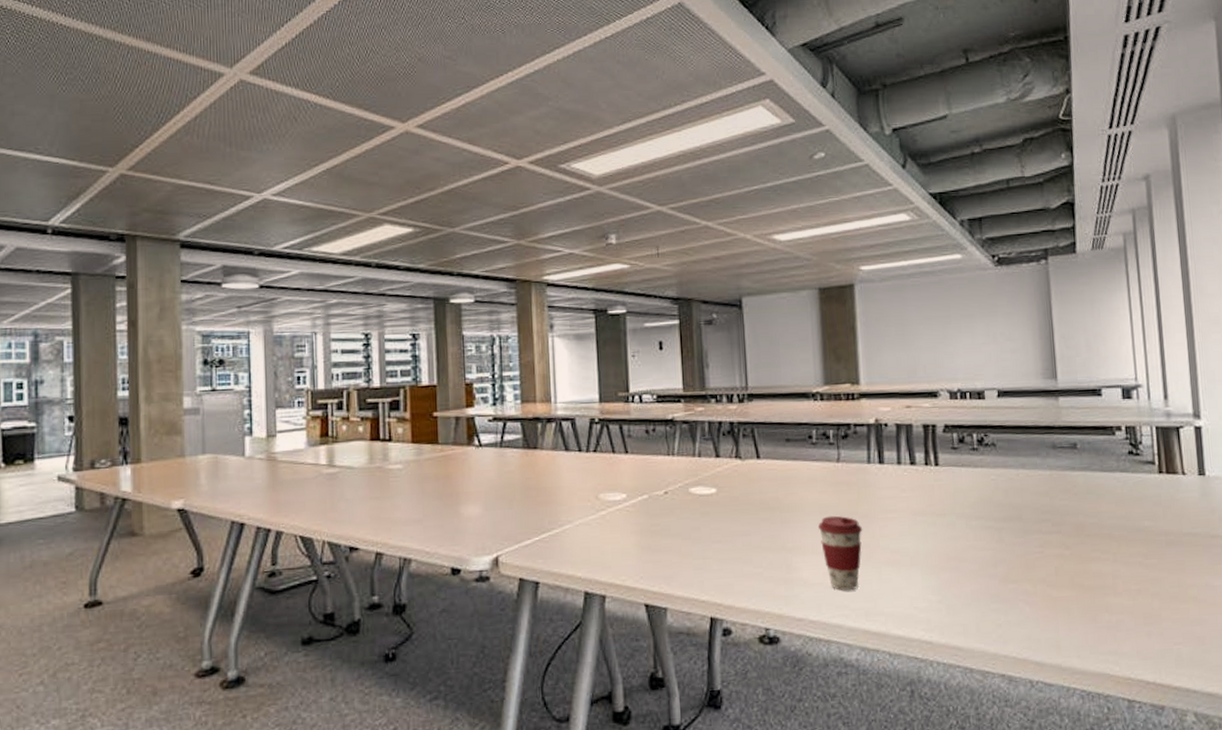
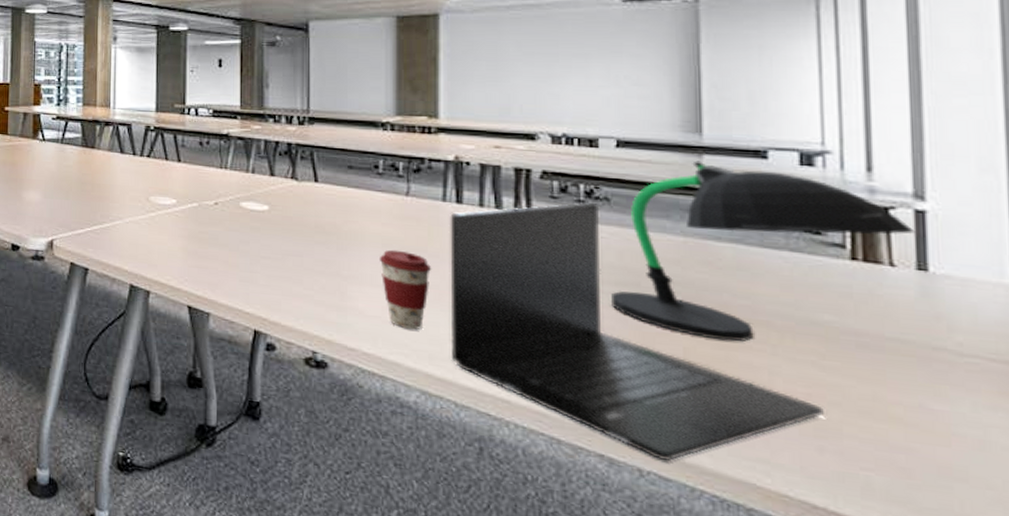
laptop: none [874,449,1149,669] -> present [450,202,824,462]
desk lamp: none [1002,403,1196,556] -> present [611,160,915,342]

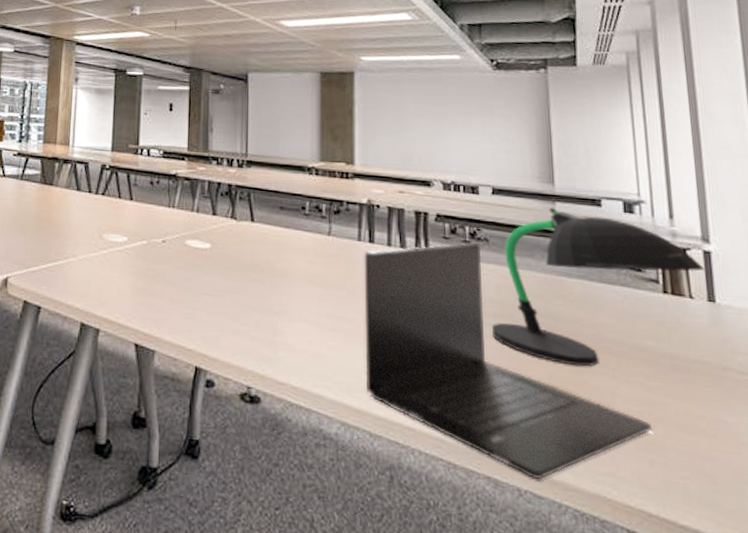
coffee cup: present [379,249,432,330] -> none [305,286,350,363]

